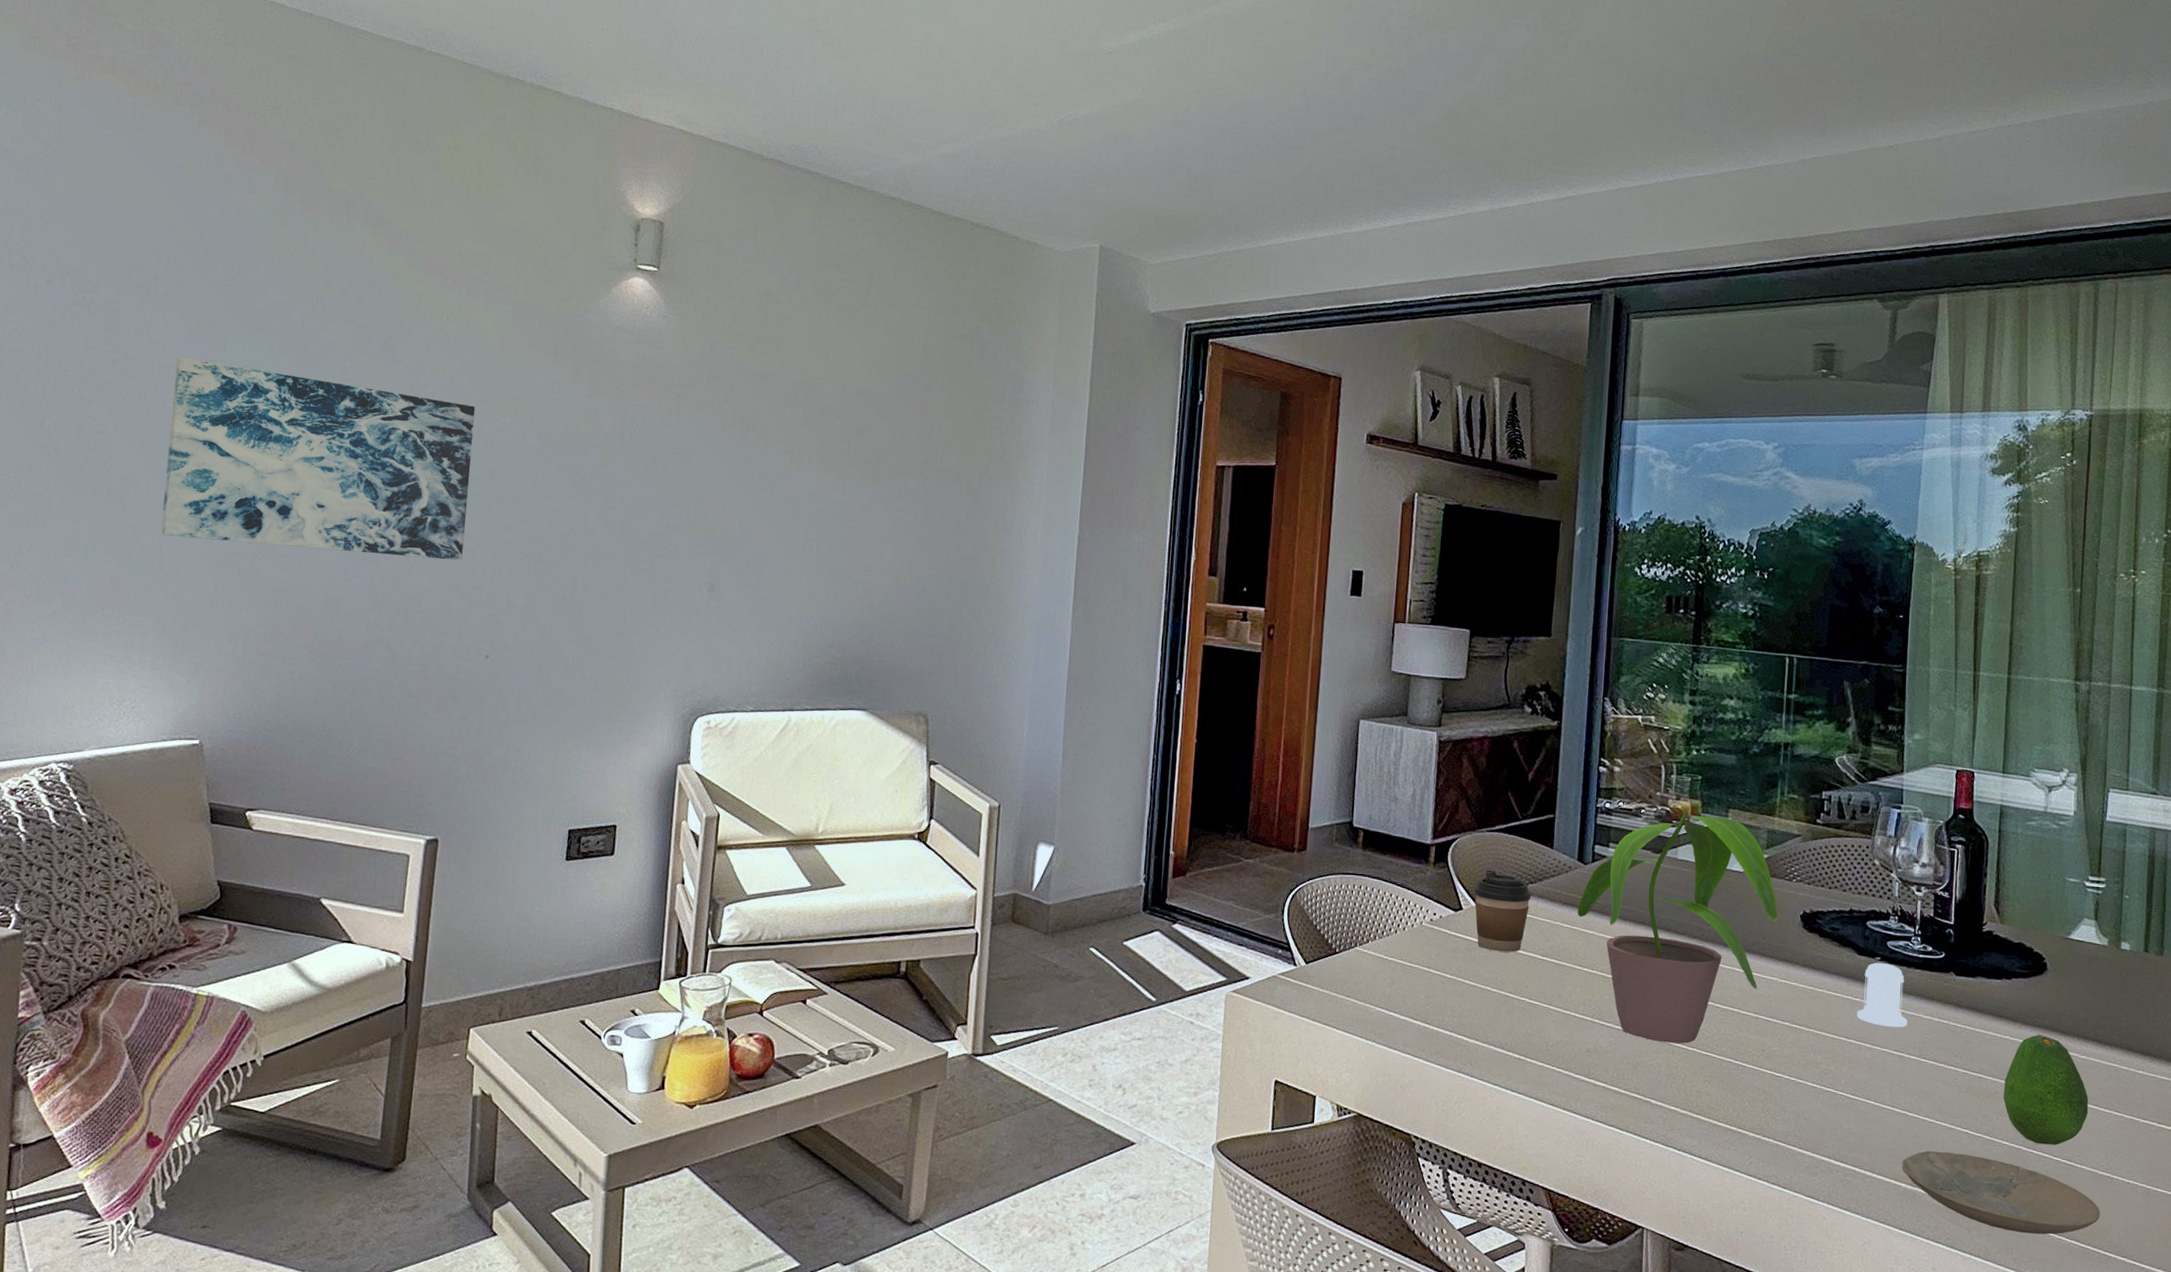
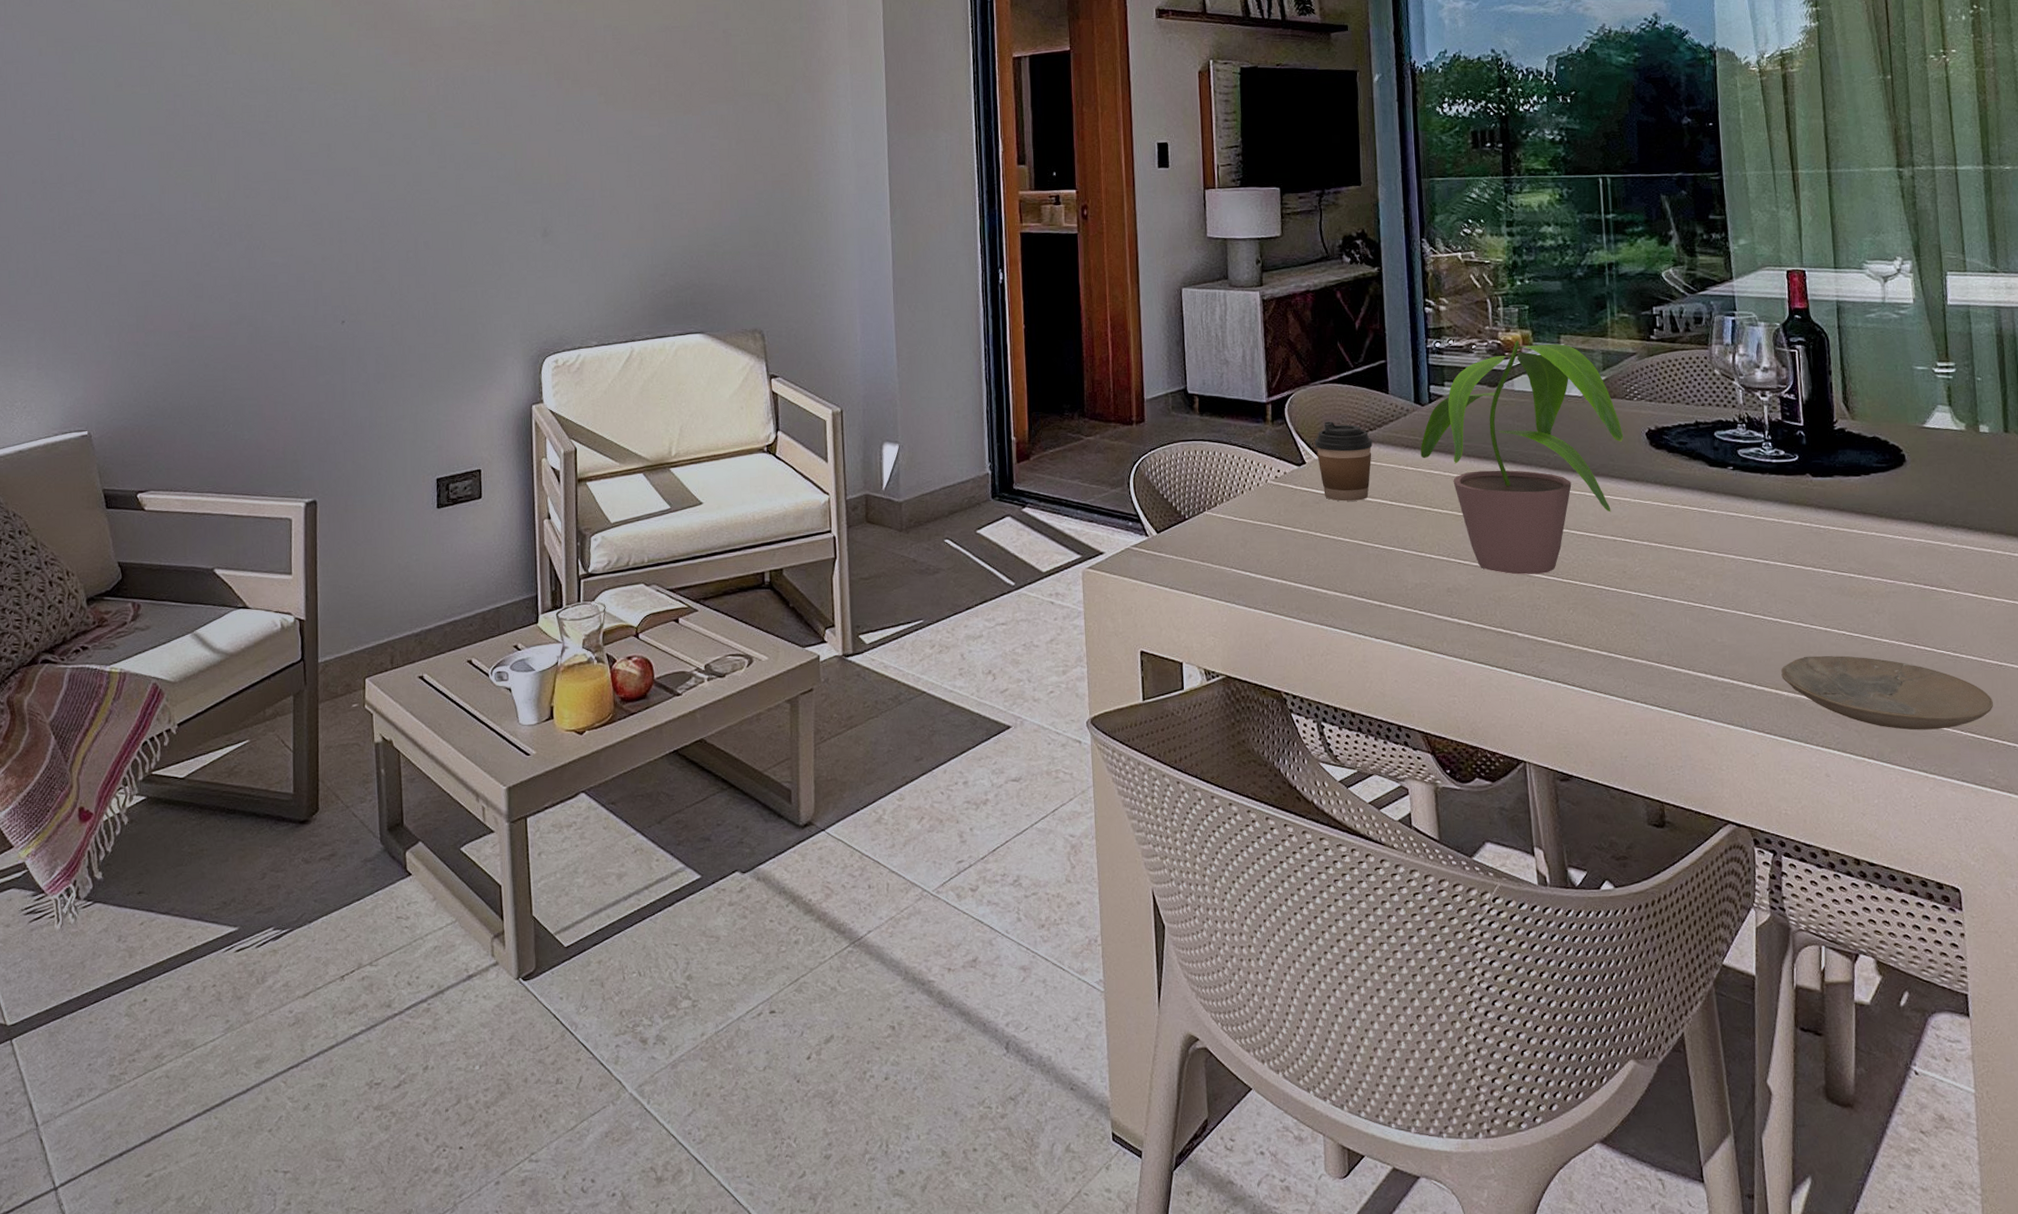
wall art: present [161,357,476,561] -> none [30,73,310,243]
salt shaker: present [1857,962,1907,1028] -> none [1715,472,1769,536]
fruit: present [2003,1034,2089,1145] -> none [1876,527,1968,639]

